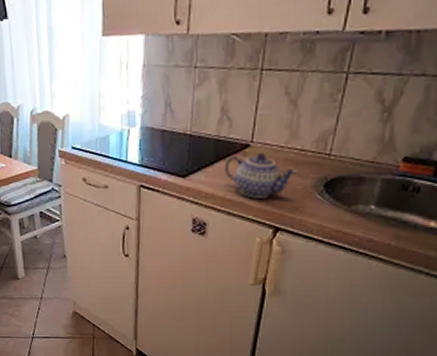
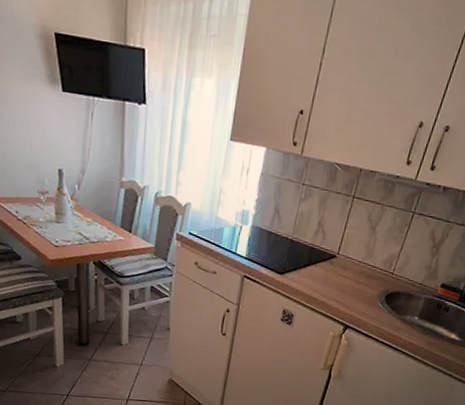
teapot: present [224,153,298,198] -> none [313,262,369,301]

